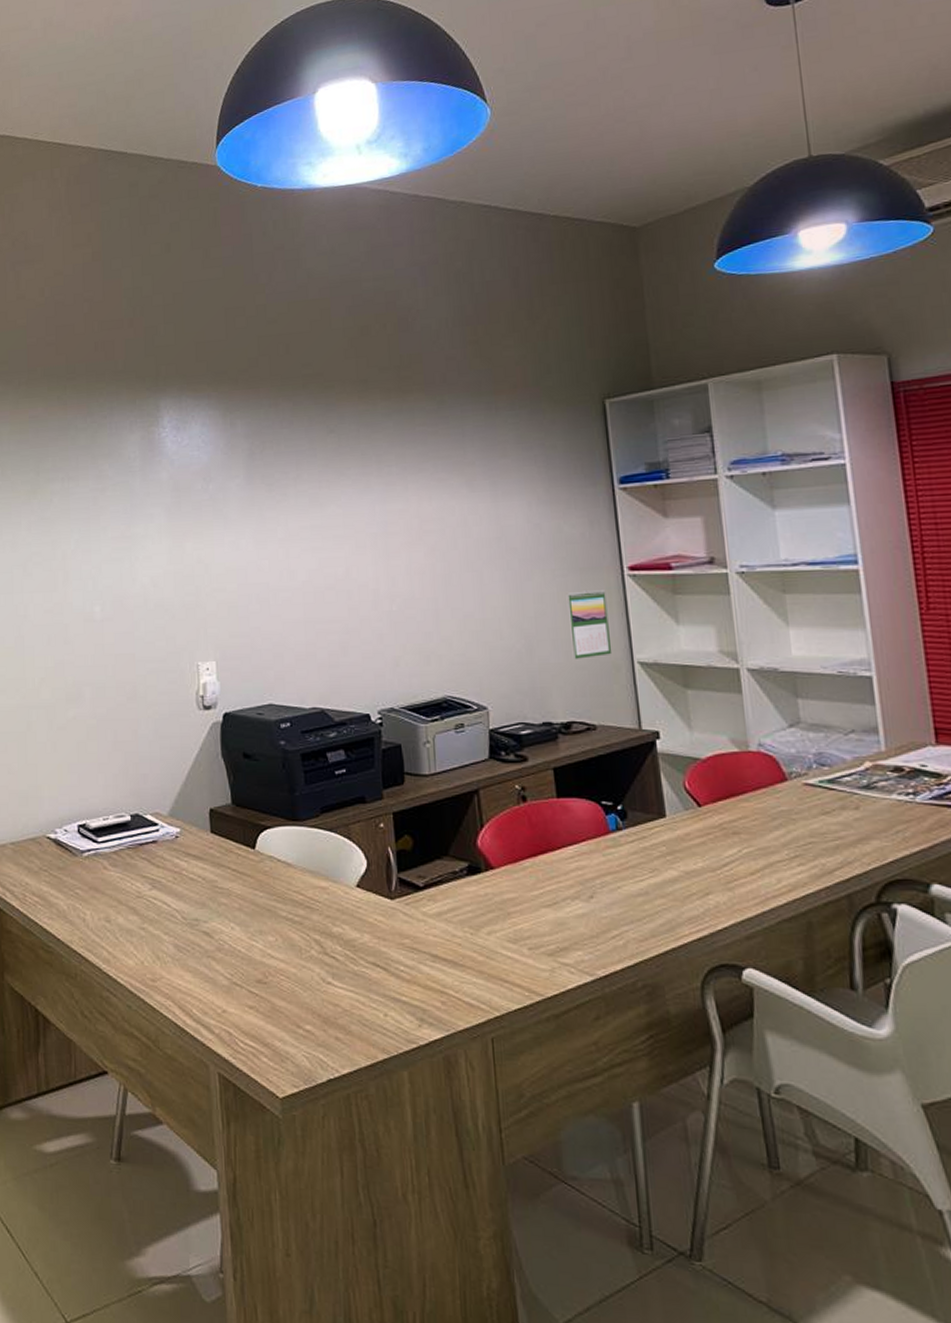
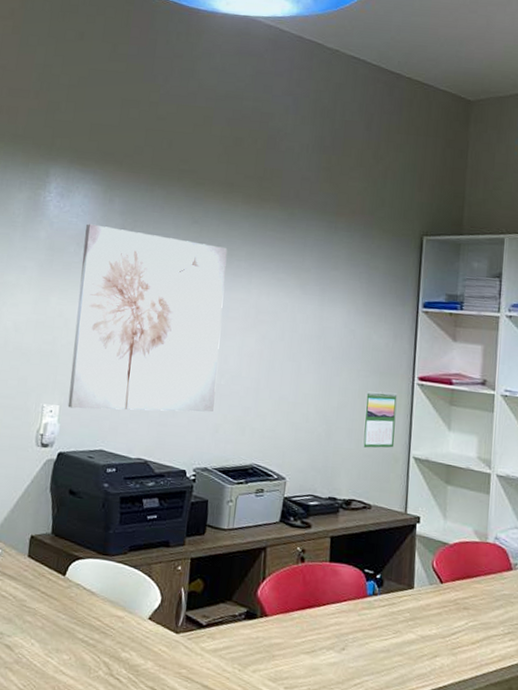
wall art: none [209,454,389,662] -> present [67,223,228,413]

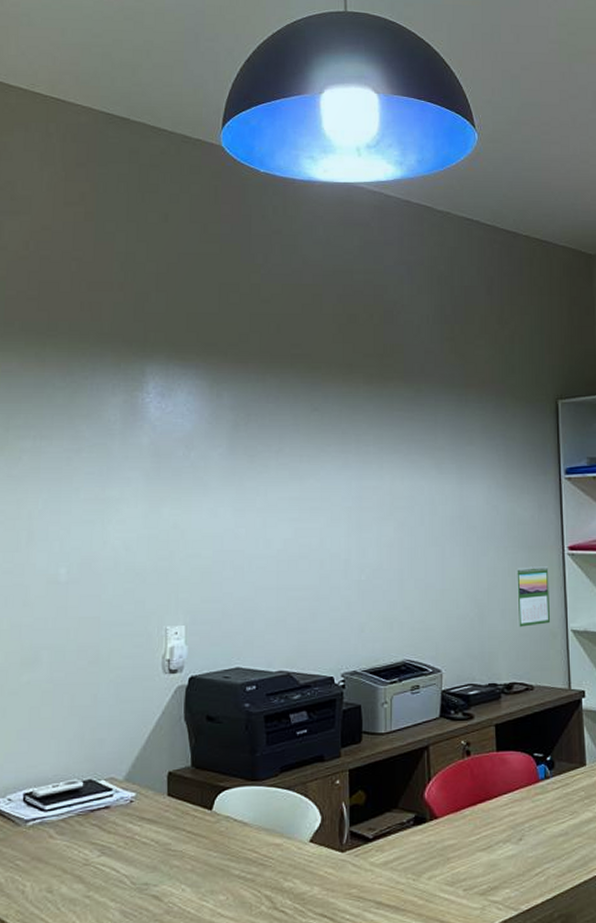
wall art: present [67,223,228,413] -> none [193,423,357,627]

